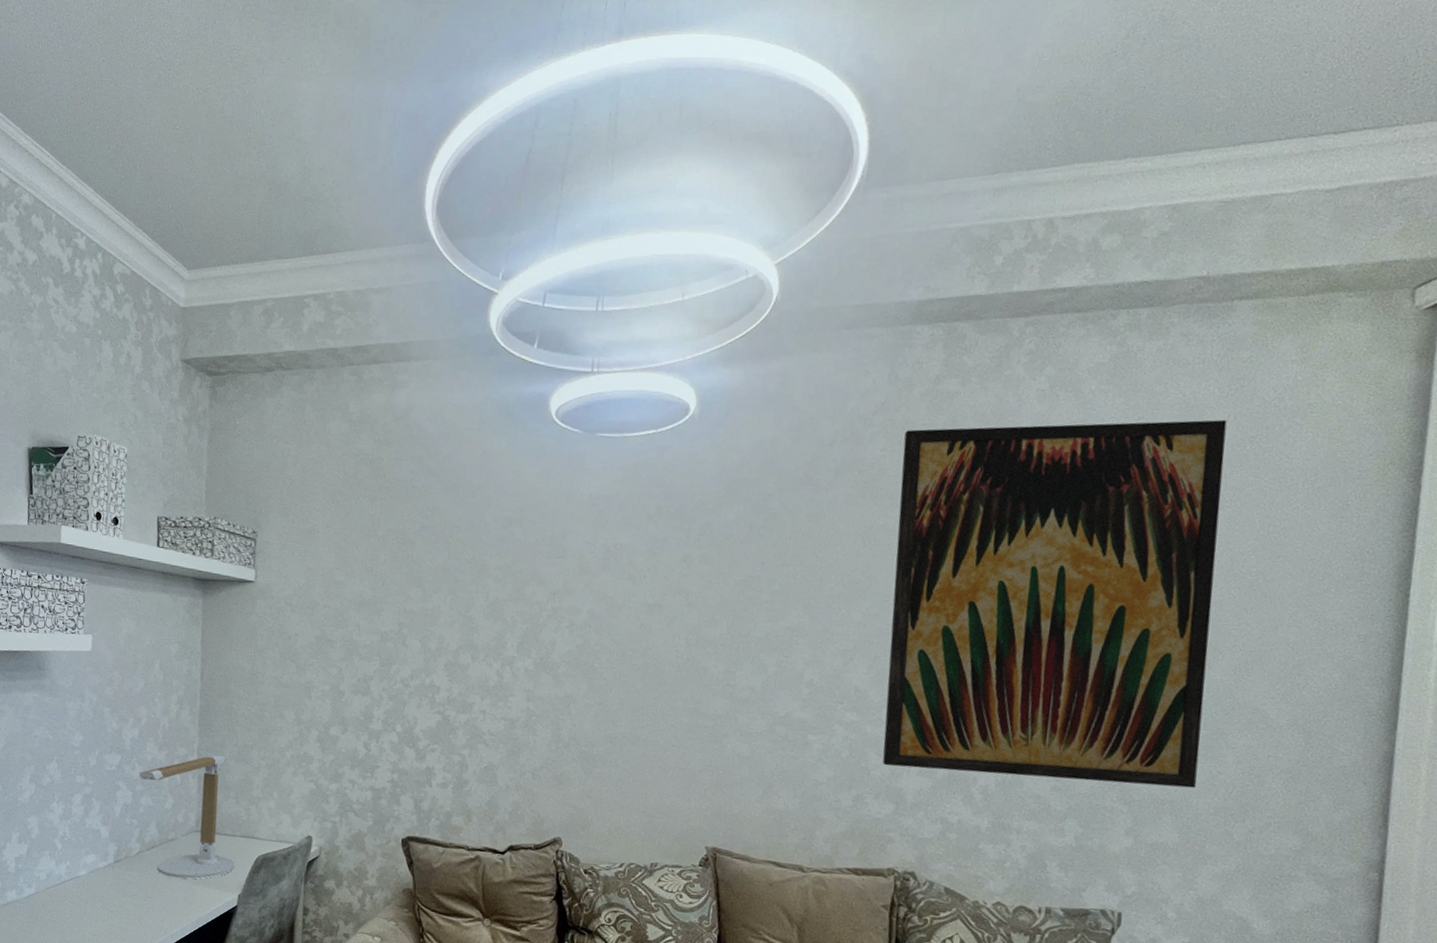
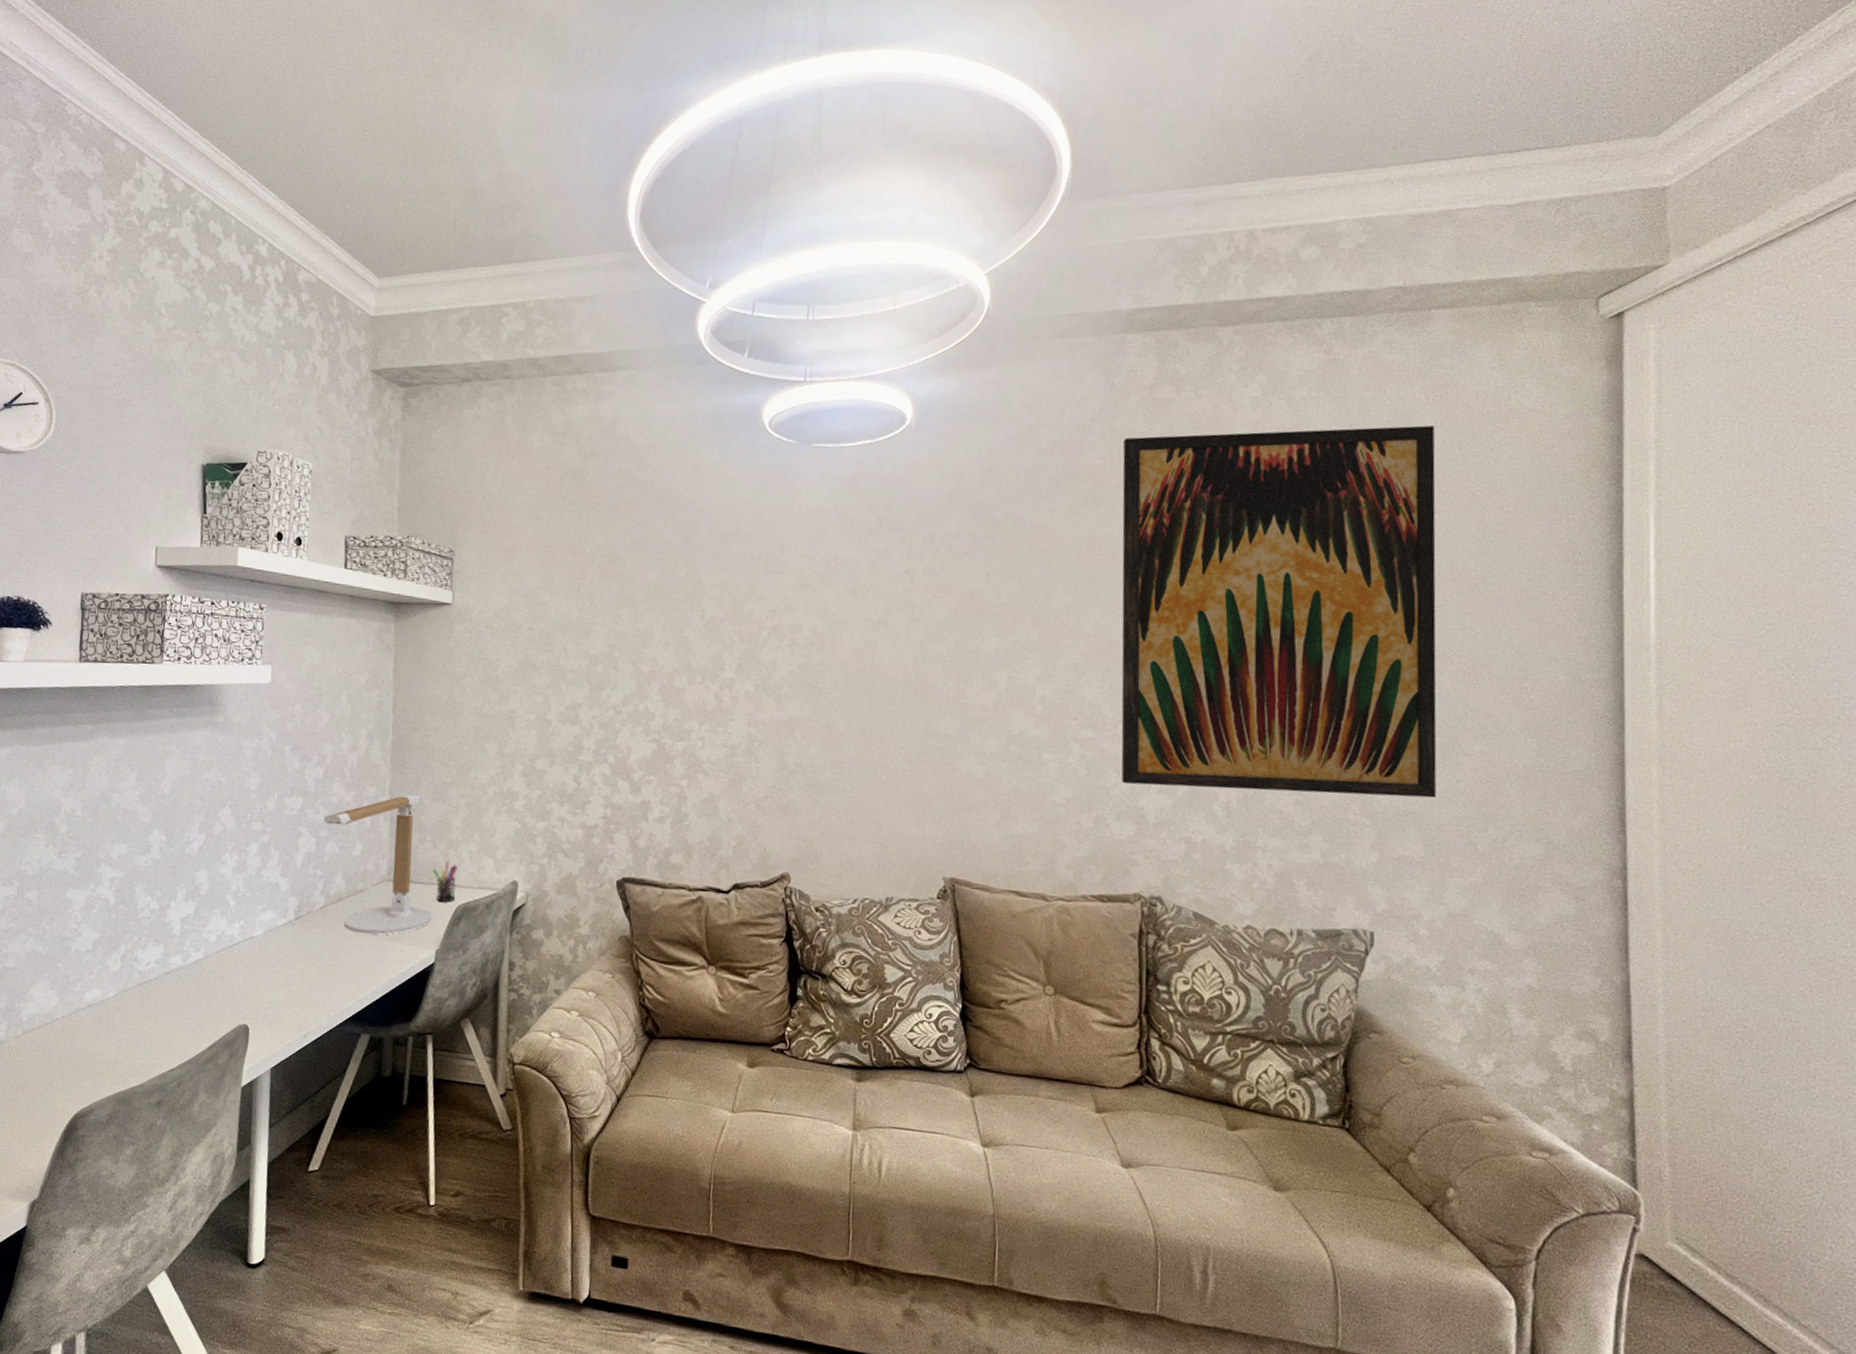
pen holder: none [235,816,258,853] -> present [432,861,458,903]

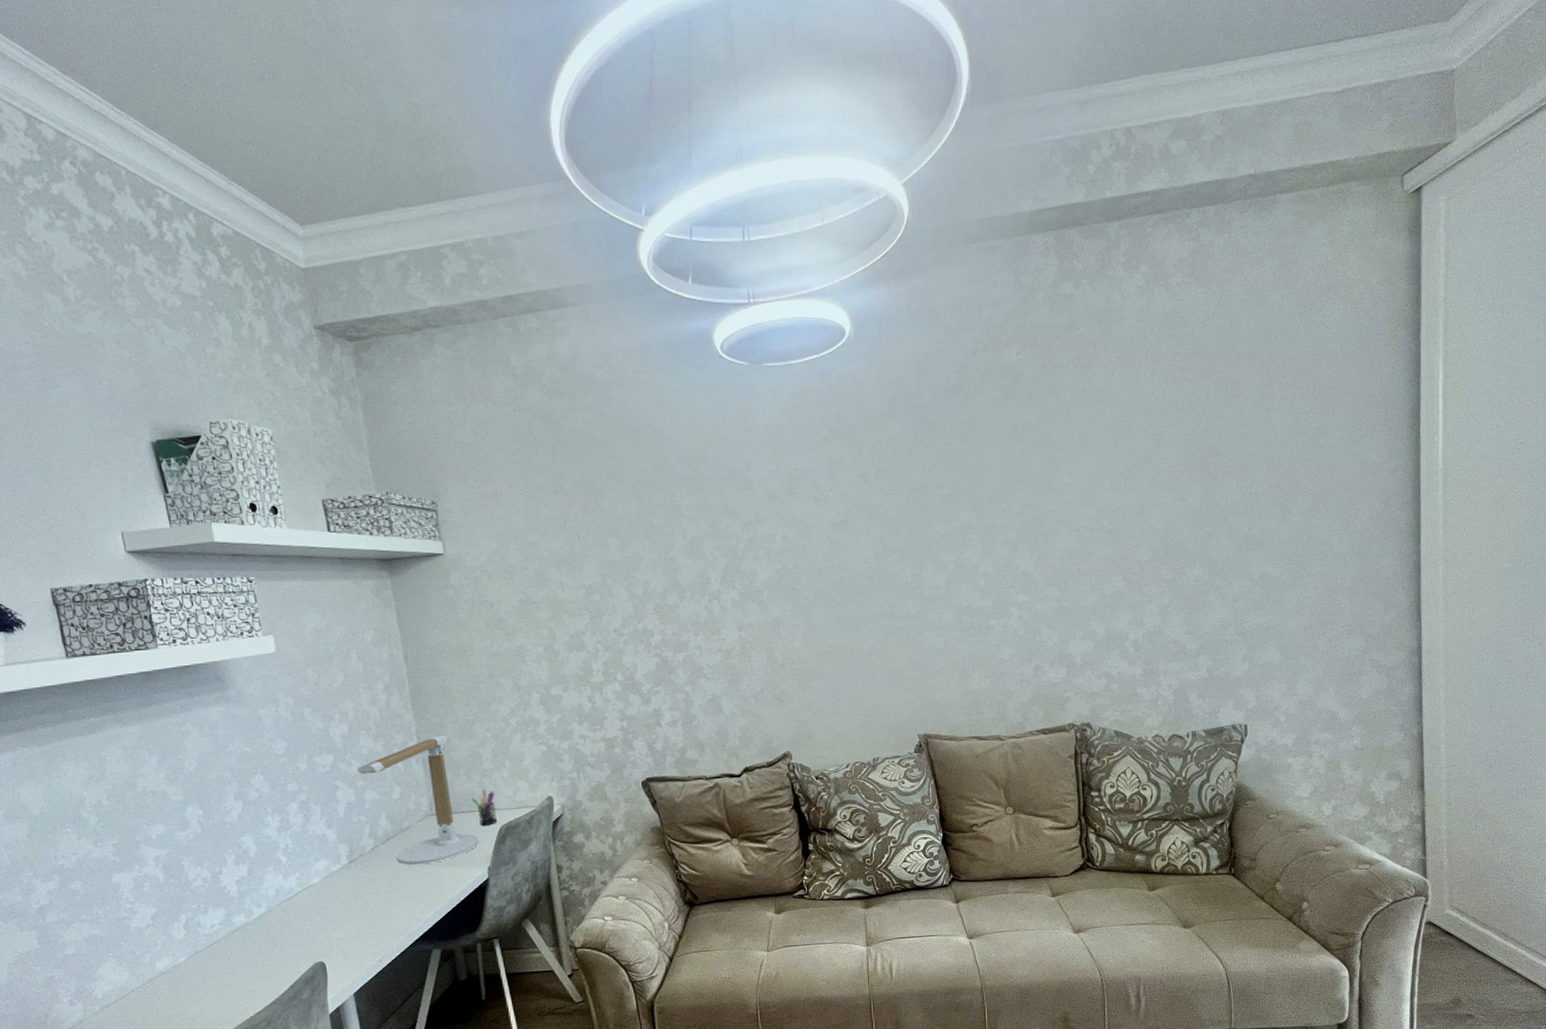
wall art: present [1121,425,1437,798] -> none [1034,301,1290,636]

